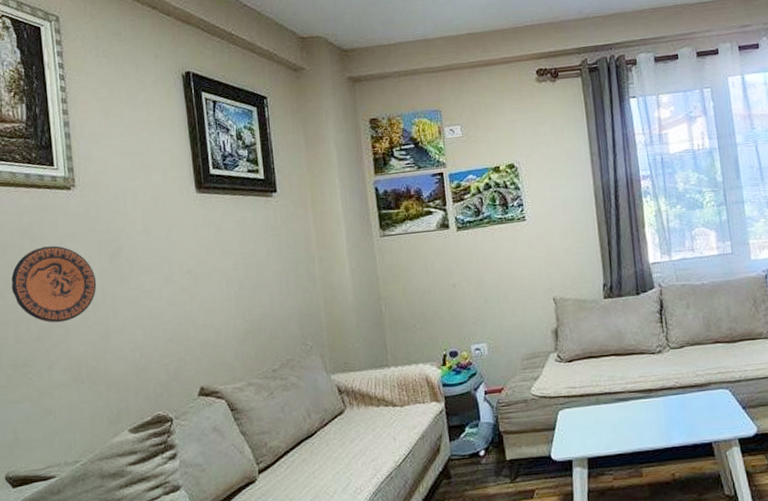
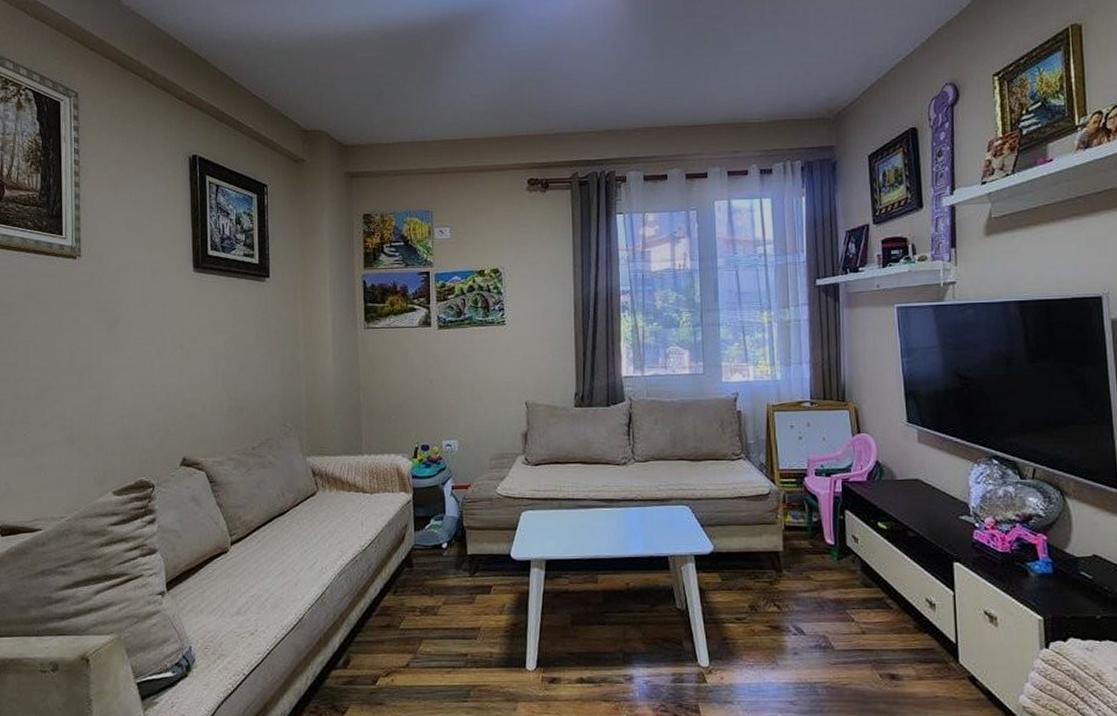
decorative plate: present [11,245,97,323] -> none [14,311,94,384]

